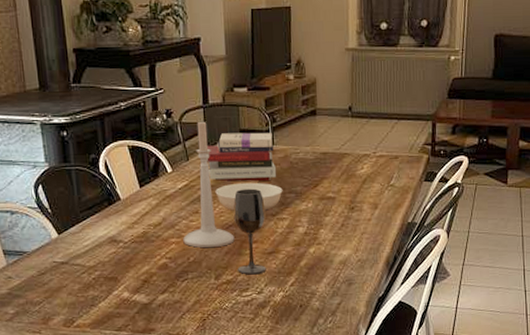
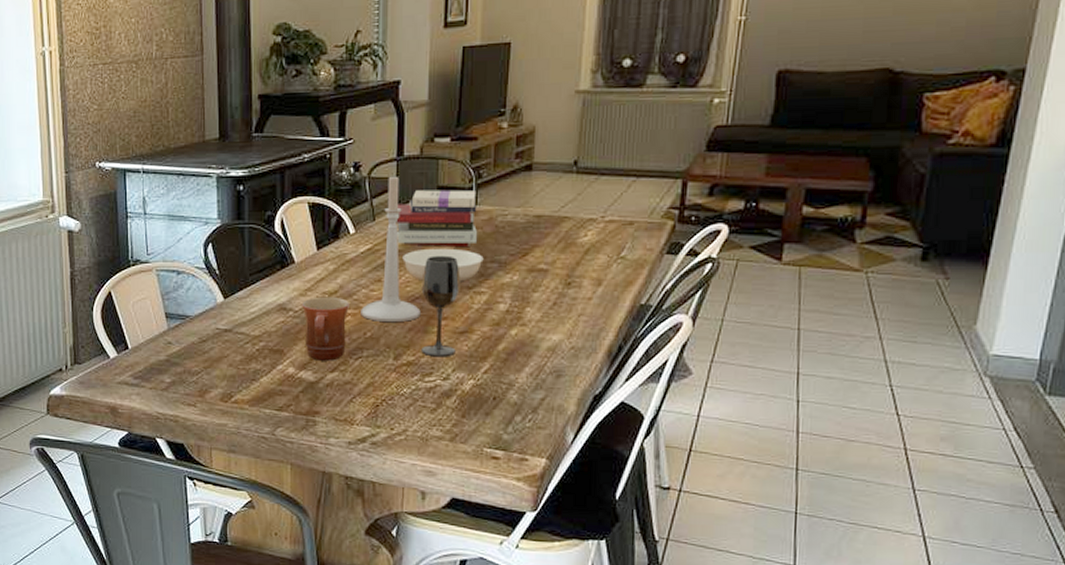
mug: none [129,228,173,285] -> present [301,296,349,361]

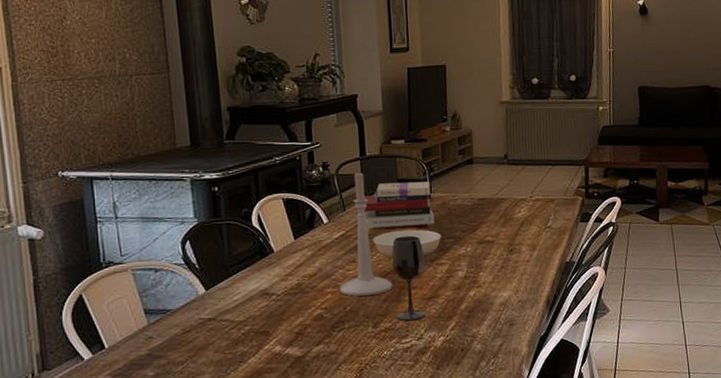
mug: present [301,296,349,361] -> none [283,279,329,337]

